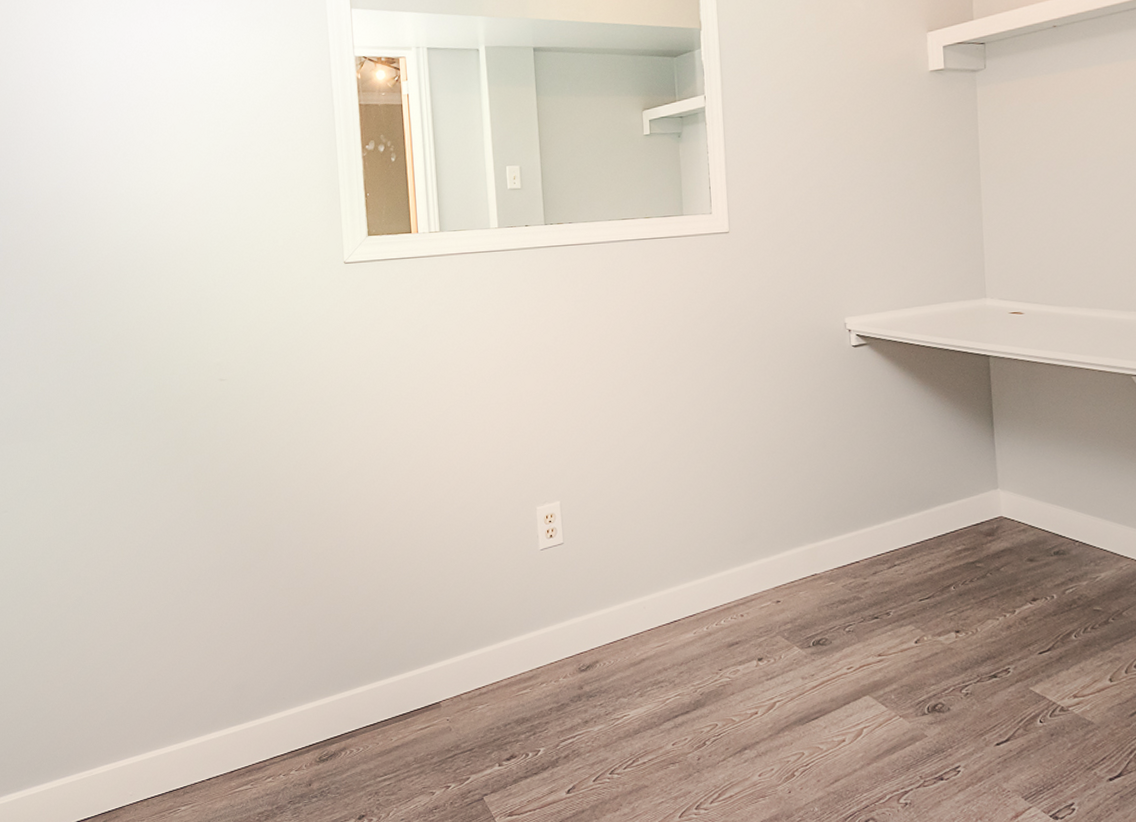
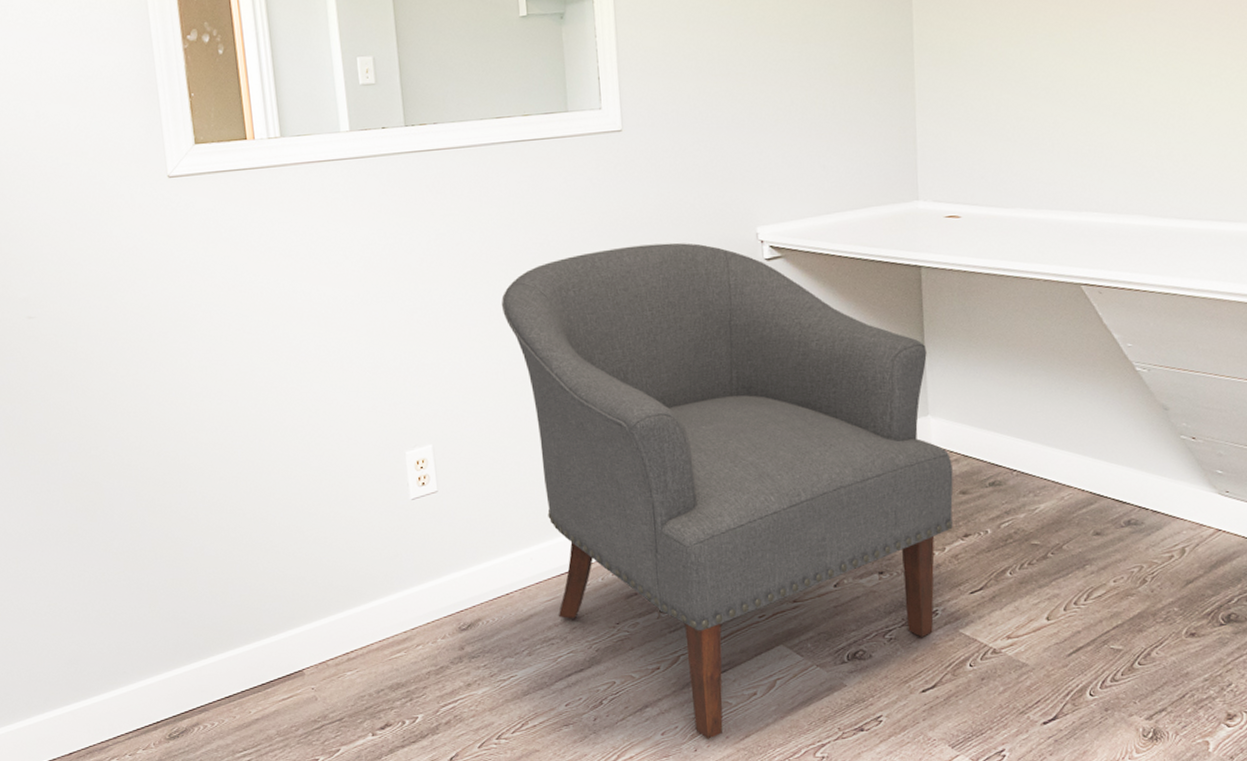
chair: none [623,329,1022,782] -> present [501,243,953,739]

